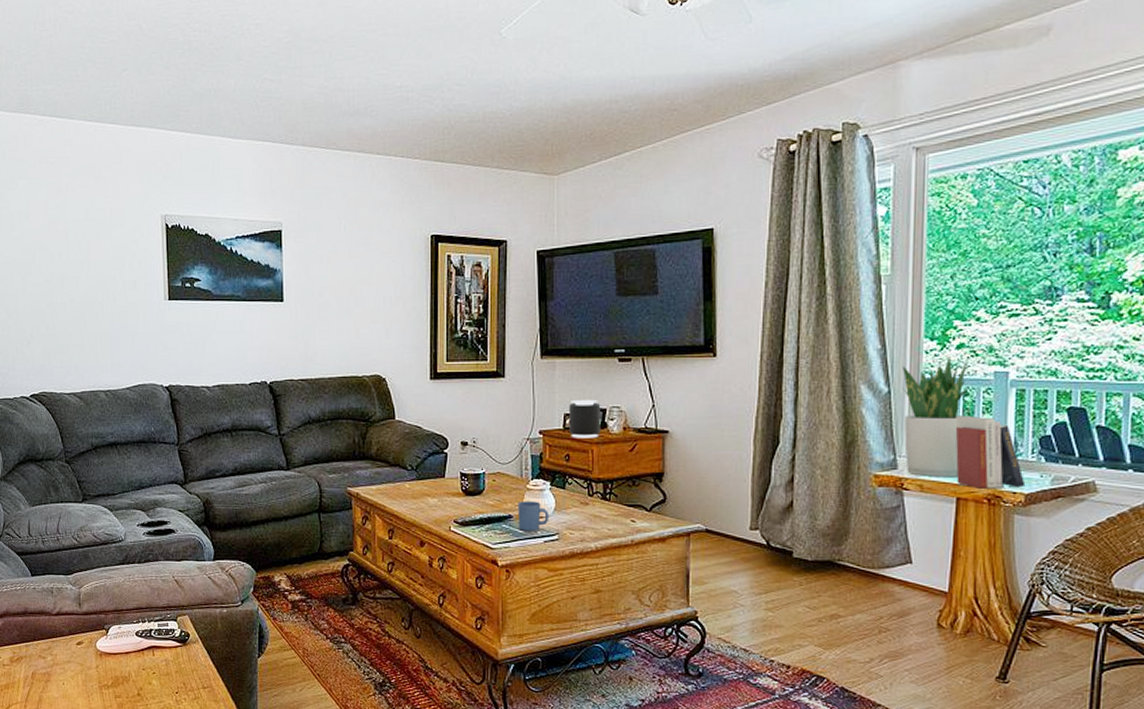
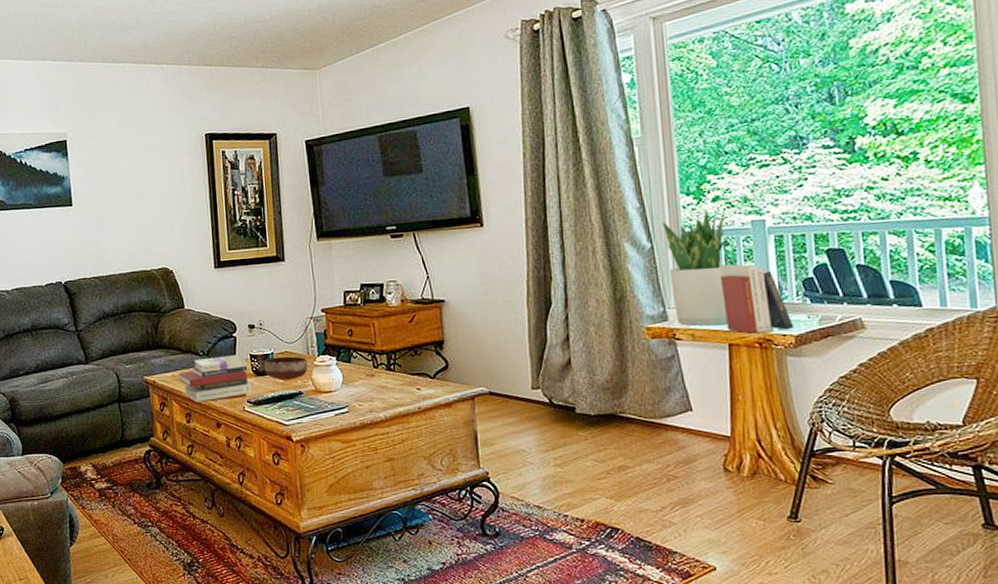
books: none [384,471,459,519] -> present [178,354,251,403]
bowl: none [475,477,520,502] -> present [264,356,308,380]
mug: present [518,501,550,533] -> none [306,376,338,407]
speaker: present [569,399,601,438] -> none [348,275,380,314]

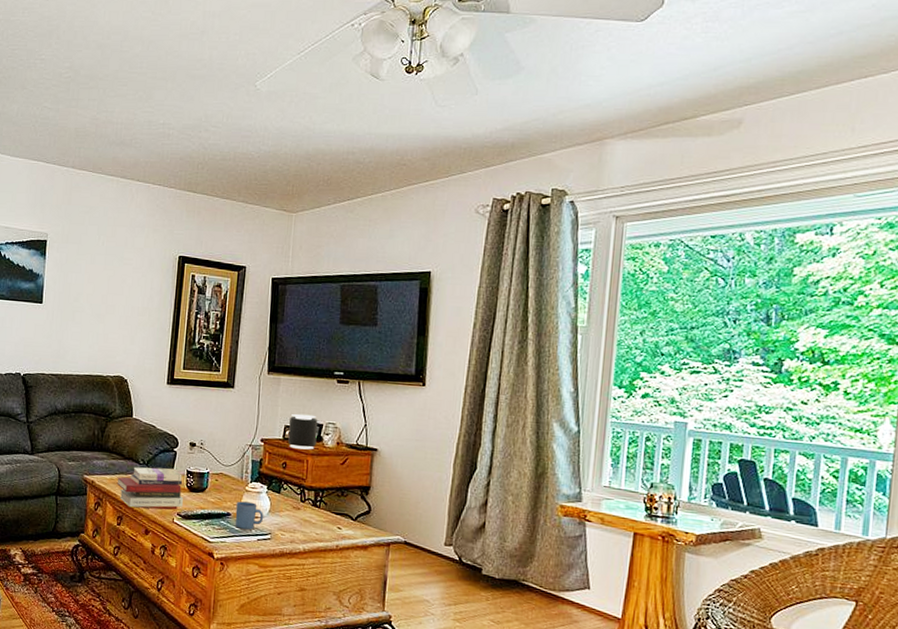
bowl: present [264,356,308,380] -> none [198,476,240,501]
mug: none [306,376,338,407] -> present [235,501,264,531]
speaker: none [348,275,380,314] -> present [288,413,318,450]
planter: present [663,210,733,326] -> none [589,404,652,514]
books: present [719,264,795,334] -> none [635,458,697,529]

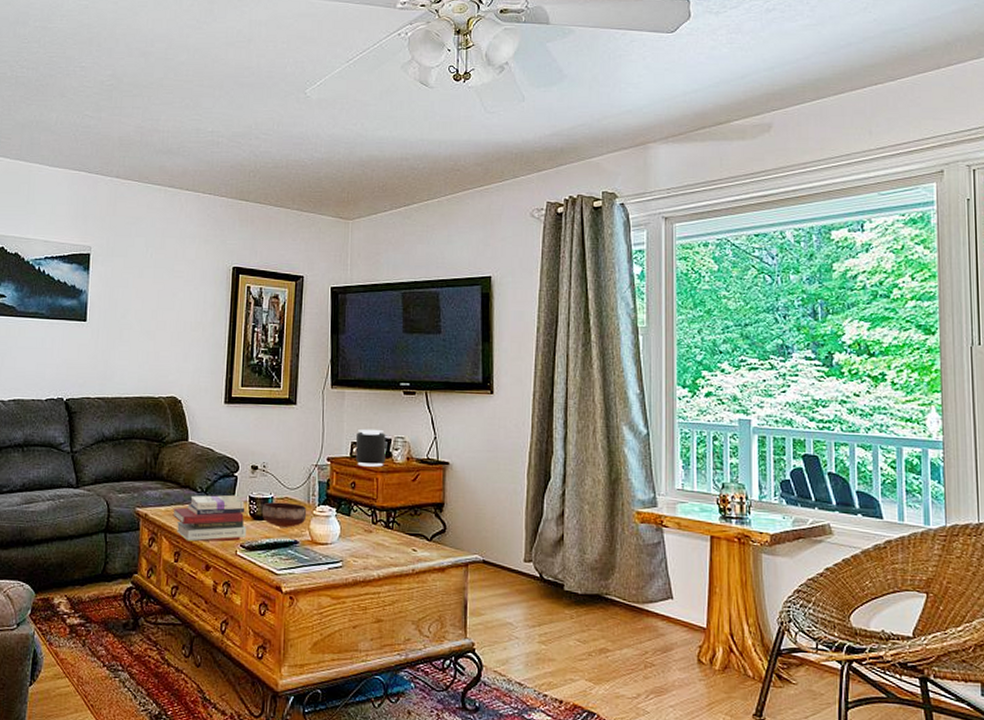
bowl: none [198,476,240,501] -> present [262,502,307,527]
mug: present [235,501,264,531] -> none [303,527,334,559]

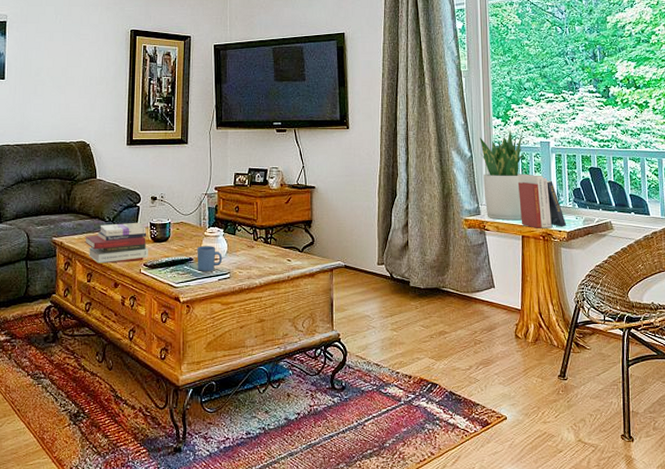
bowl: present [262,502,307,527] -> none [162,226,199,247]
mug: none [303,527,334,559] -> present [197,246,223,272]
speaker: present [356,429,386,467] -> none [239,162,263,193]
planter: none [660,404,719,517] -> present [480,130,527,221]
books: none [707,458,771,529] -> present [517,174,567,228]

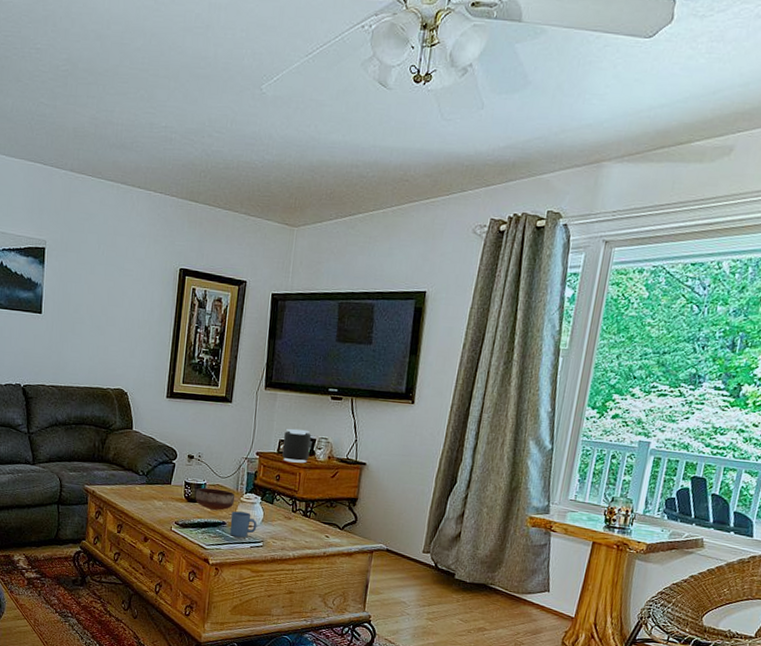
books: present [85,222,148,264] -> none [117,477,181,519]
bowl: none [162,226,199,247] -> present [196,487,235,510]
speaker: none [239,162,263,193] -> present [282,428,312,464]
planter: present [480,130,527,221] -> none [556,424,621,525]
books: present [517,174,567,228] -> none [595,474,649,539]

